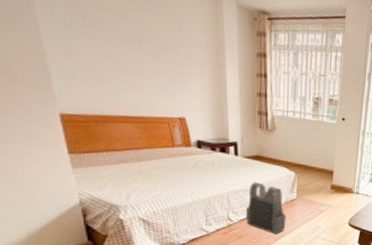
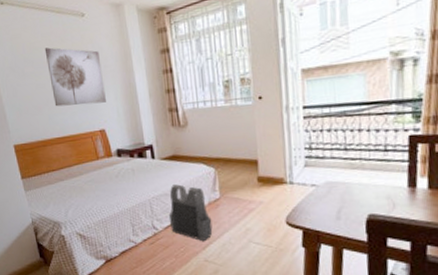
wall art: none [115,12,190,91] -> present [44,47,106,107]

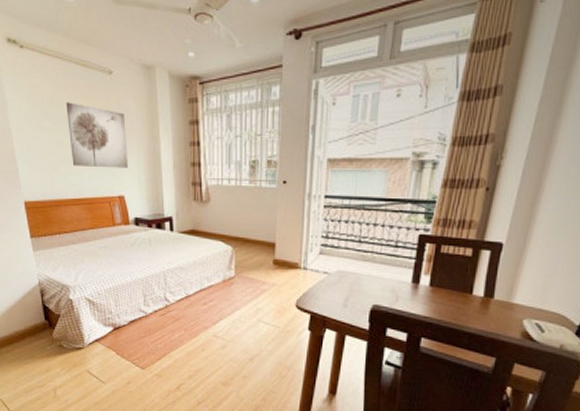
body armor vest: present [168,184,213,242] -> none [182,259,224,318]

